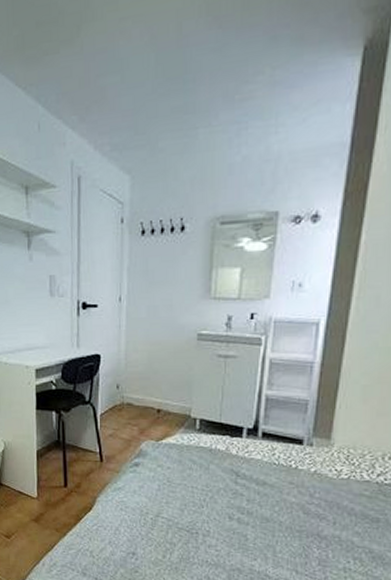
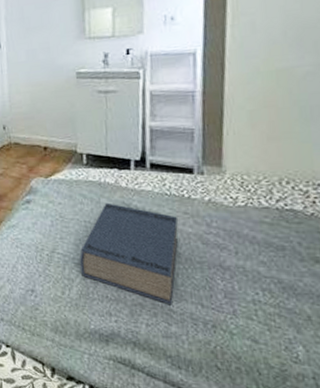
book: none [184,469,282,570] -> present [80,202,178,304]

